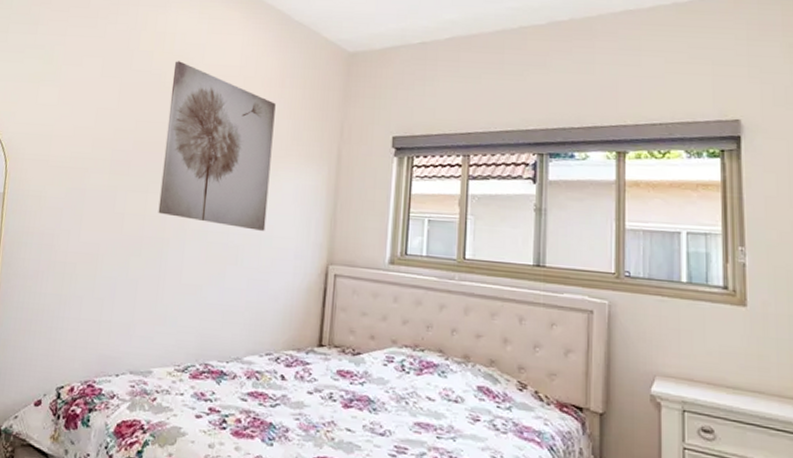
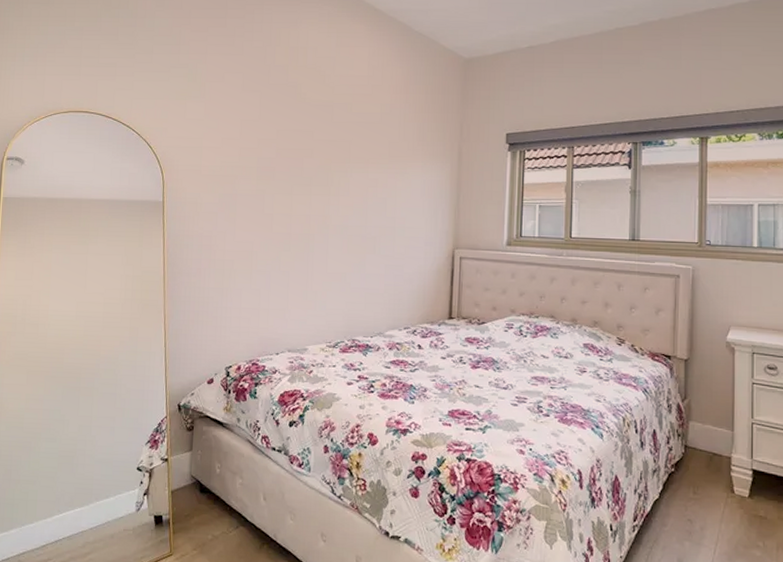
wall art: present [158,61,276,231] -> none [303,73,402,223]

